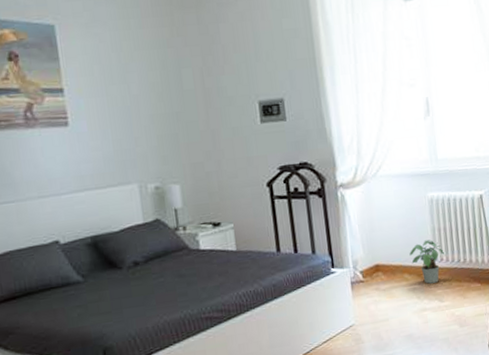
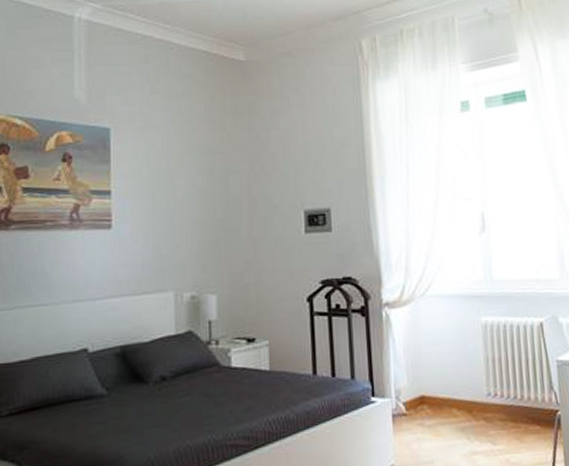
potted plant: present [409,239,444,284] -> none [459,370,499,422]

